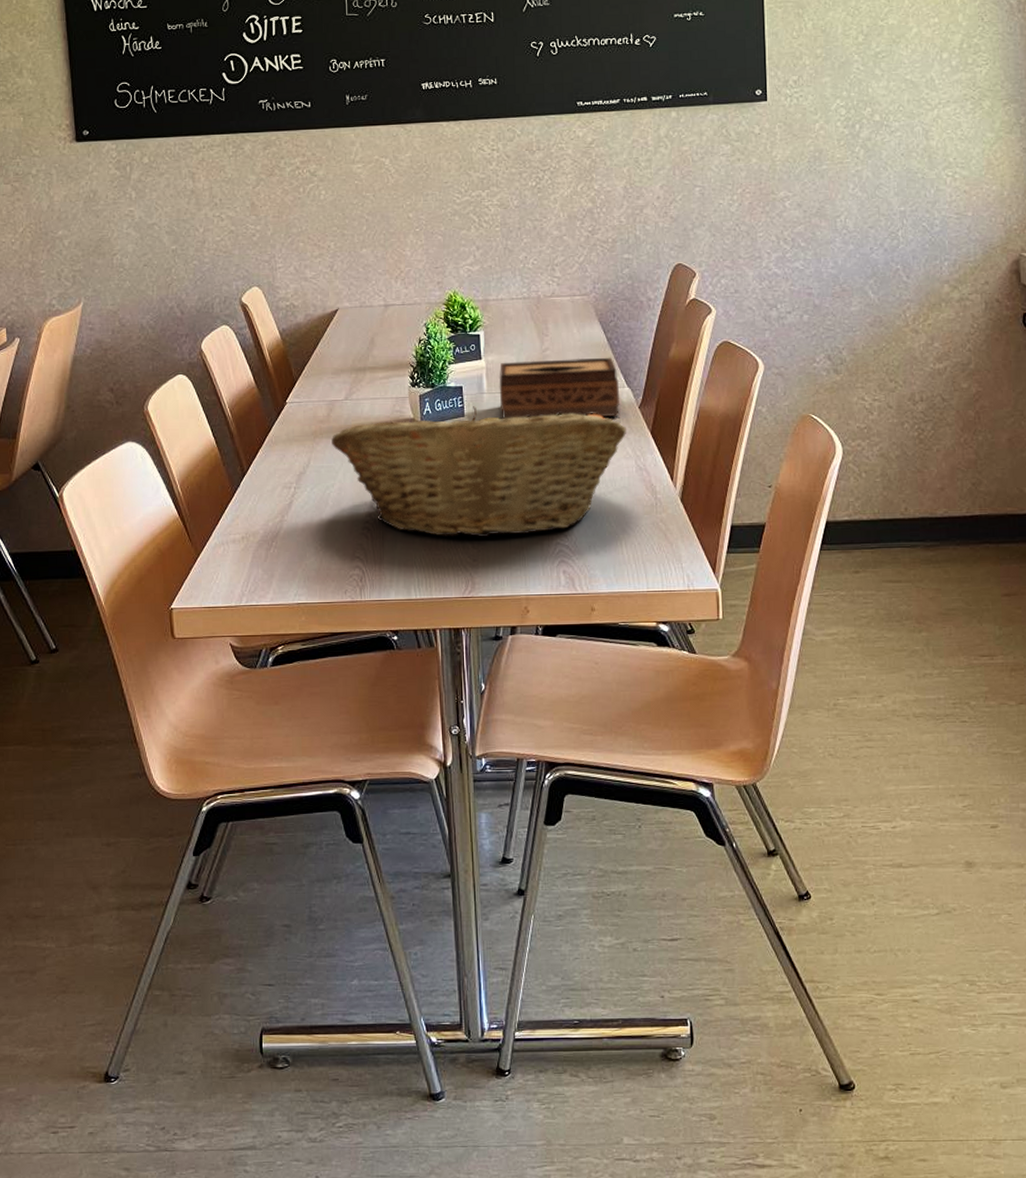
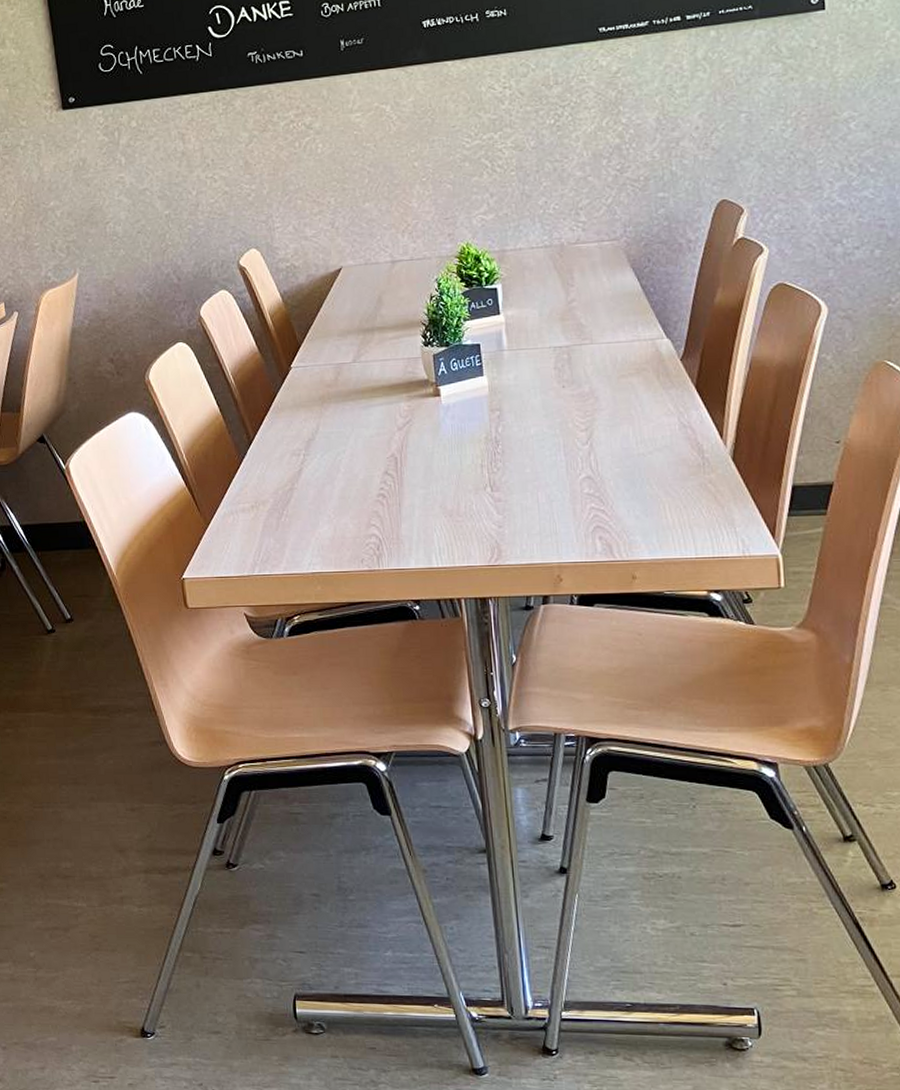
fruit basket: present [332,406,626,538] -> none [340,364,667,503]
tissue box: present [499,357,620,420] -> none [520,306,658,378]

